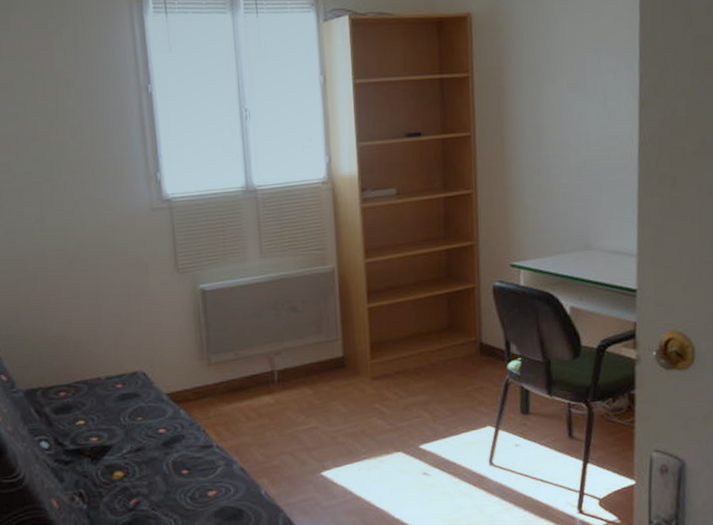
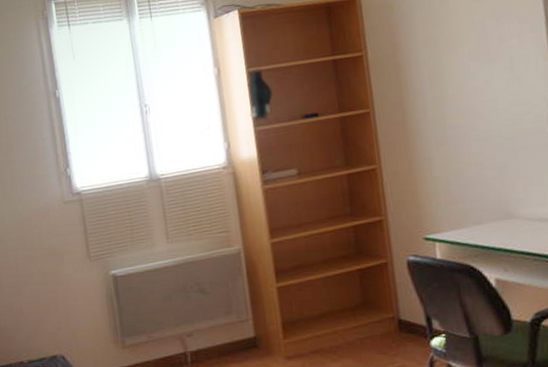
vase: none [353,81,378,135] -> present [247,68,273,120]

